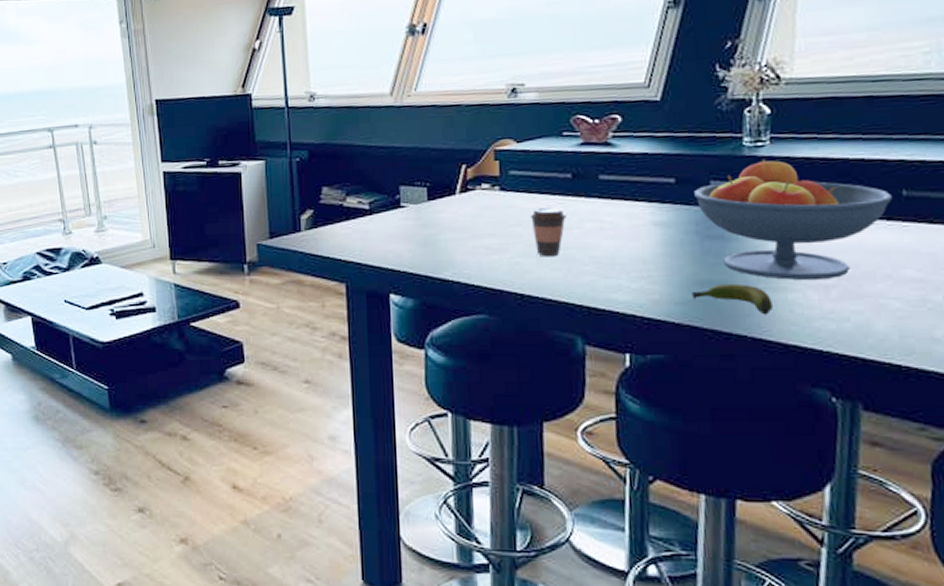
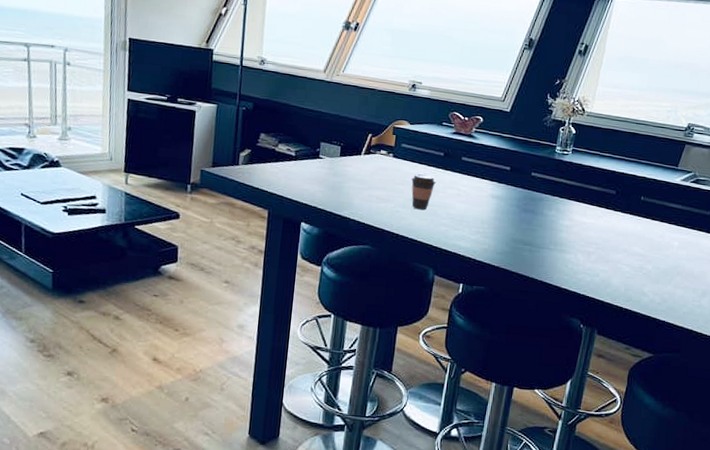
banana: present [692,283,773,314] -> none [508,243,556,266]
fruit bowl: present [694,160,892,281] -> none [521,163,635,248]

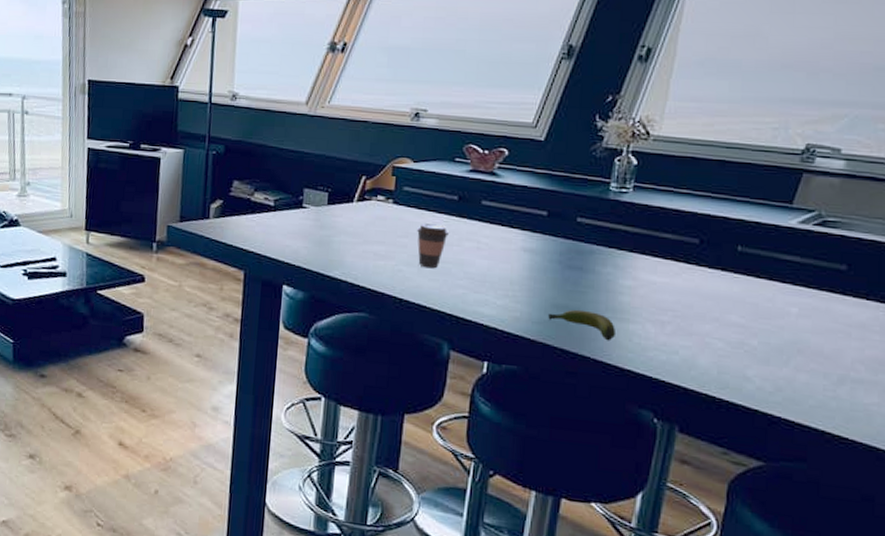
banana: none [508,243,556,266] -> present [548,309,615,340]

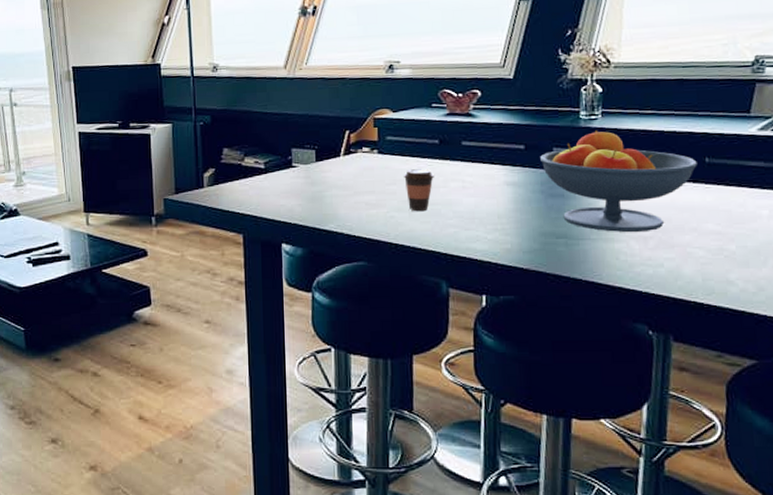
banana: present [548,309,615,340] -> none [537,235,602,261]
fruit bowl: none [562,204,728,316] -> present [540,130,697,233]

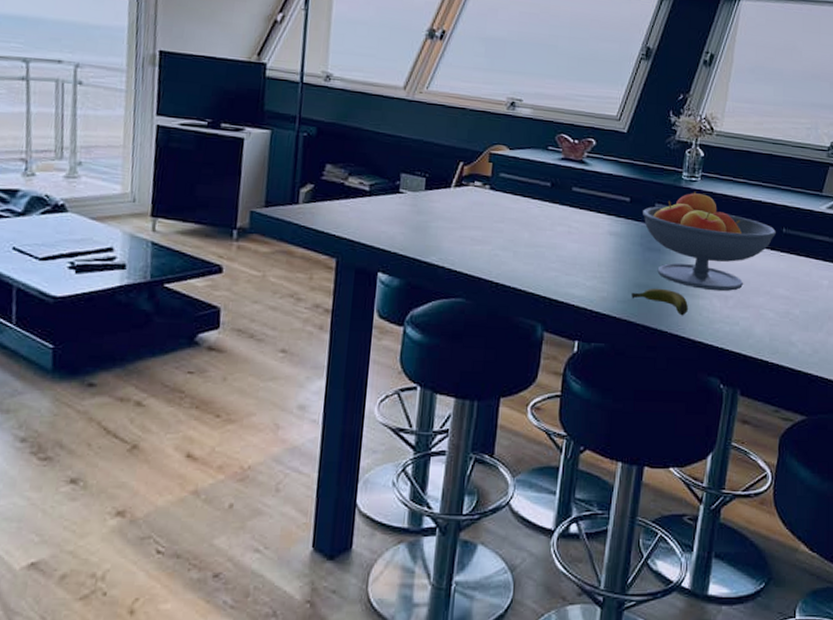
coffee cup: present [403,168,435,212] -> none [511,208,544,253]
banana: none [537,235,602,261] -> present [631,288,688,315]

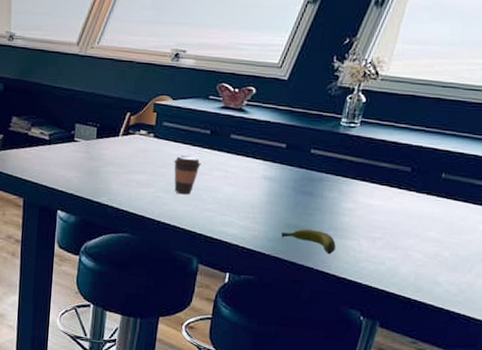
coffee cup: none [511,208,544,253] -> present [173,154,202,195]
fruit bowl: present [643,192,776,292] -> none [298,138,434,233]

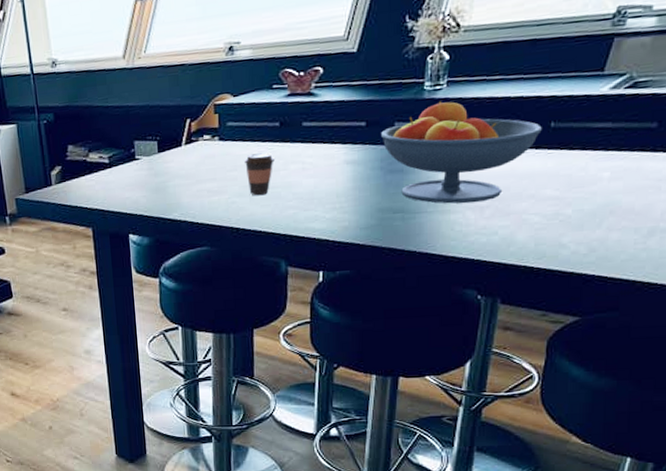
banana: present [281,228,336,254] -> none [375,209,438,233]
fruit bowl: none [298,138,434,233] -> present [381,101,542,204]

